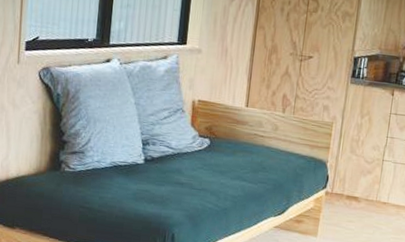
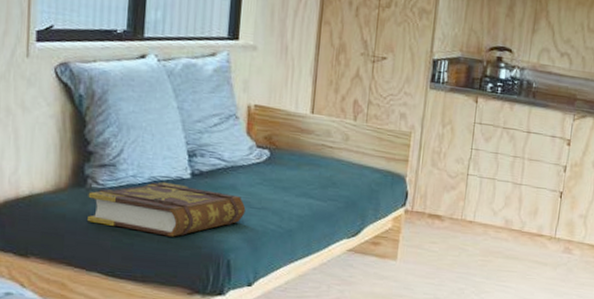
book: none [61,166,189,213] -> present [88,182,246,237]

